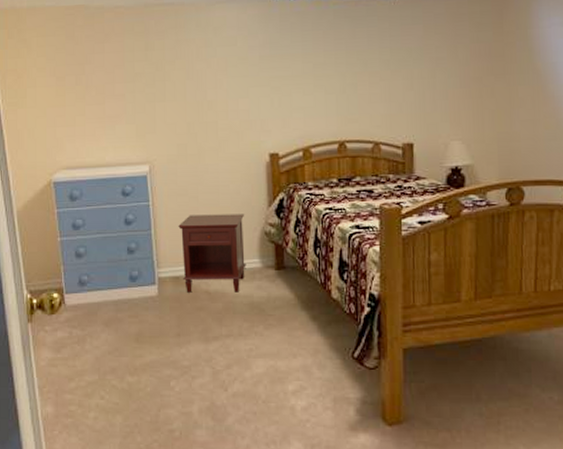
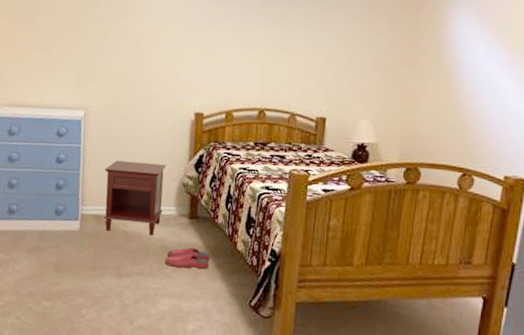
slippers: none [254,301,304,324] -> present [164,247,210,269]

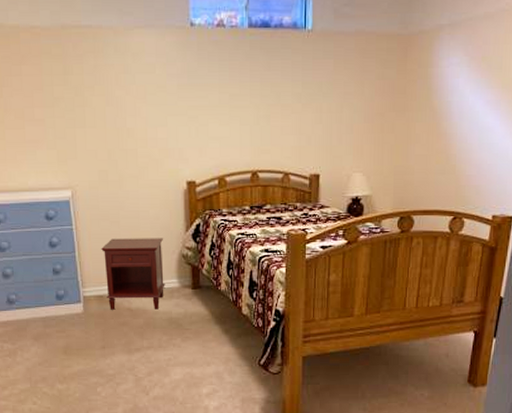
slippers: present [164,247,210,269] -> none [173,316,217,337]

